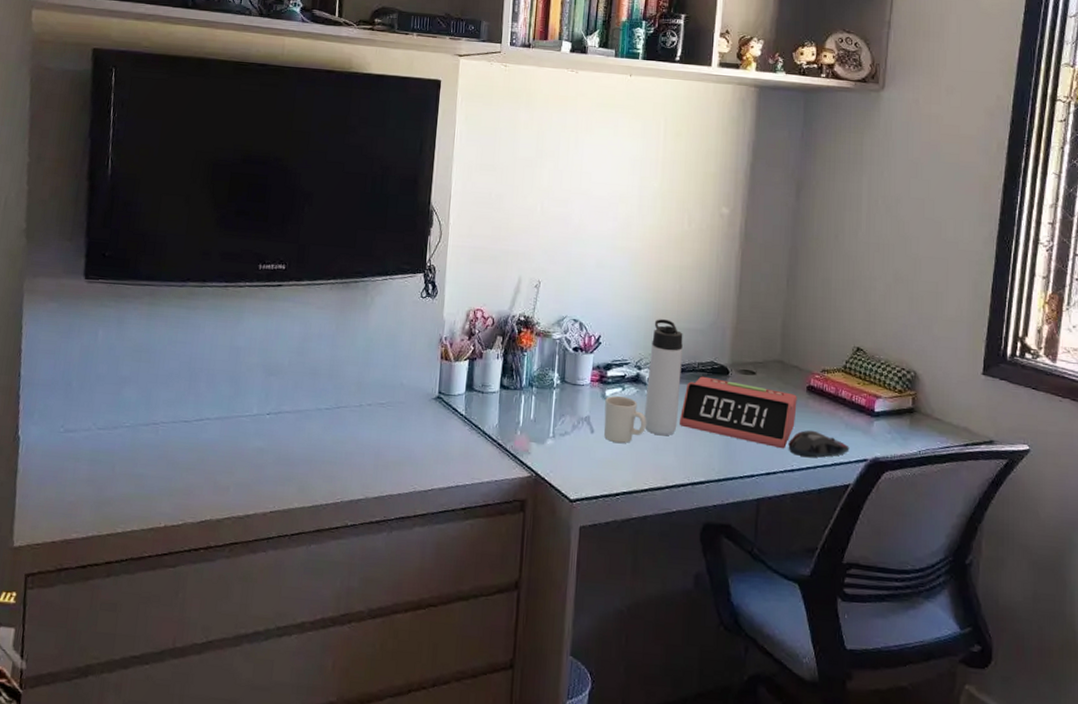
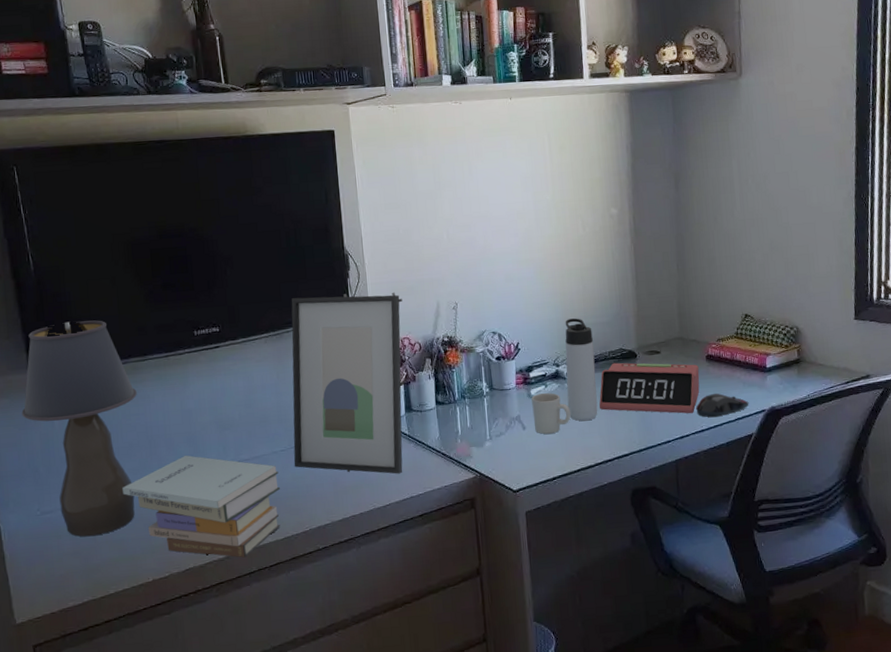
table lamp: none [67,233,188,466] -> present [21,320,137,537]
books: none [152,396,319,520] -> present [122,455,281,558]
picture frame: none [336,247,483,458] -> present [291,292,404,474]

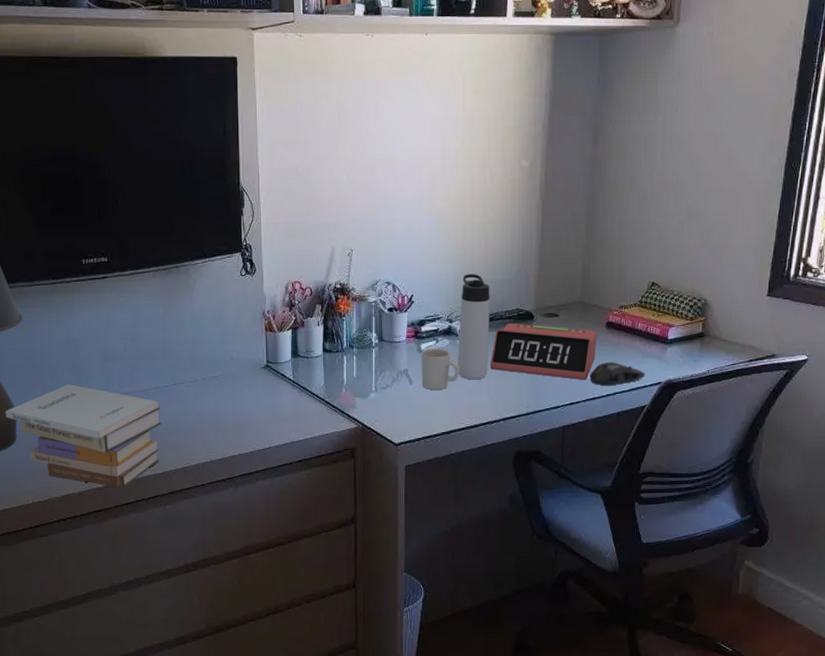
picture frame: present [291,292,404,474] -> none [176,232,296,419]

